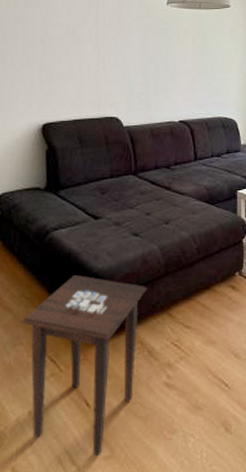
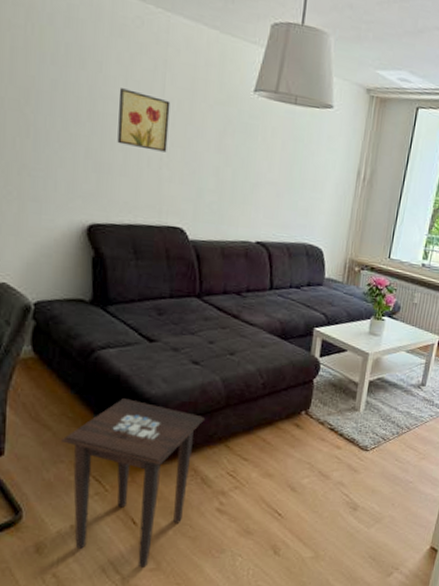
wall art: none [64,17,103,59] -> present [117,88,171,153]

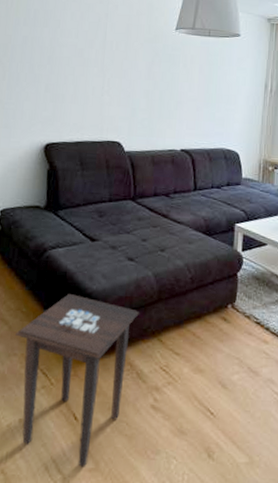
wall art: present [117,88,171,153] -> none [70,37,111,82]

